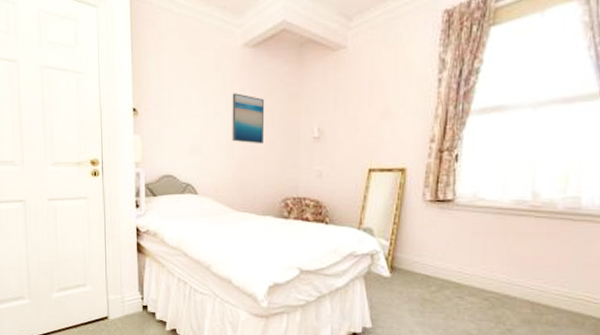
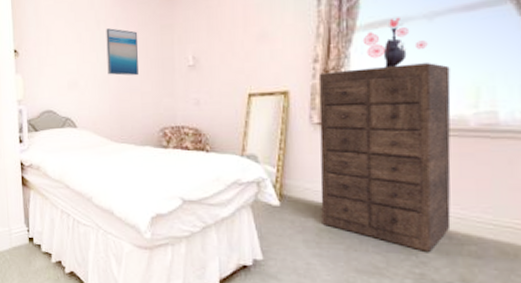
dresser: none [426,149,547,320] -> present [319,63,451,252]
toy figurine: none [475,104,530,152] -> present [362,17,428,69]

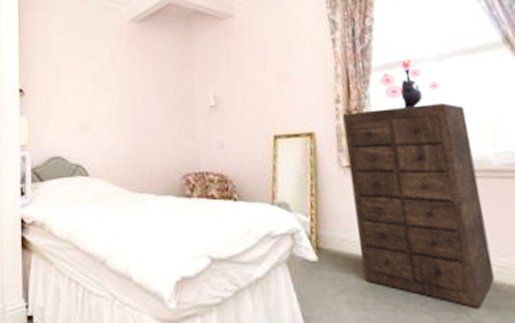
wall art: present [106,28,139,76] -> none [121,67,157,118]

